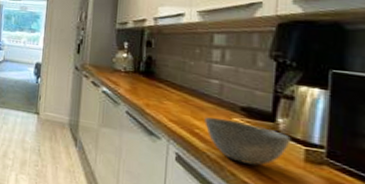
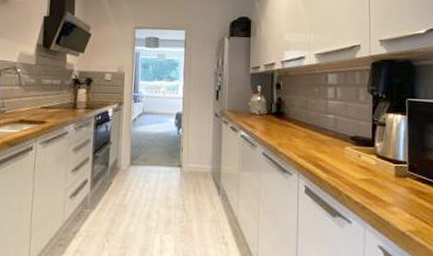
bowl: present [205,117,291,166] -> none [325,148,385,186]

